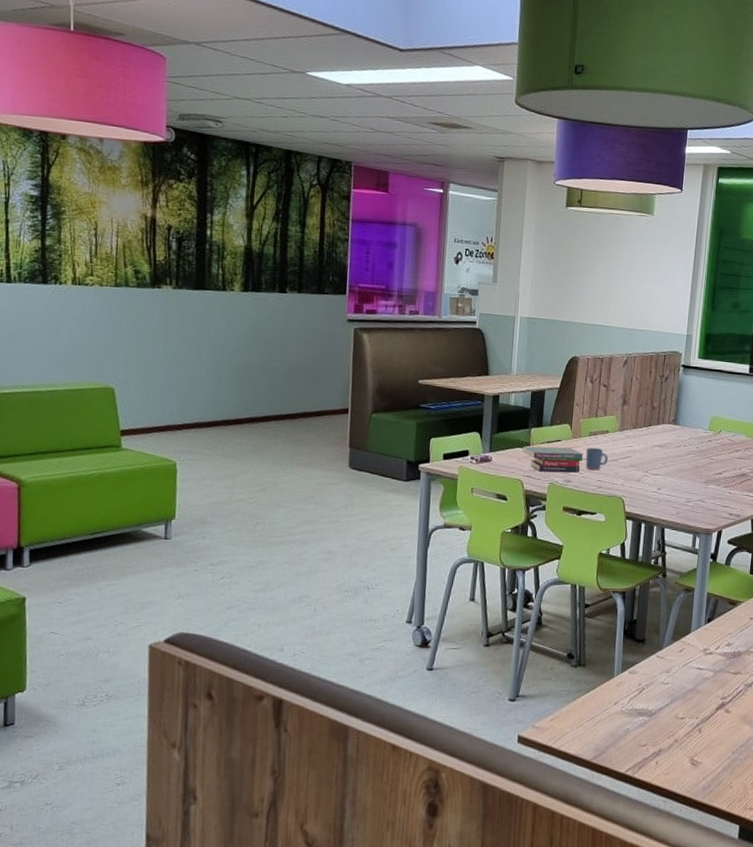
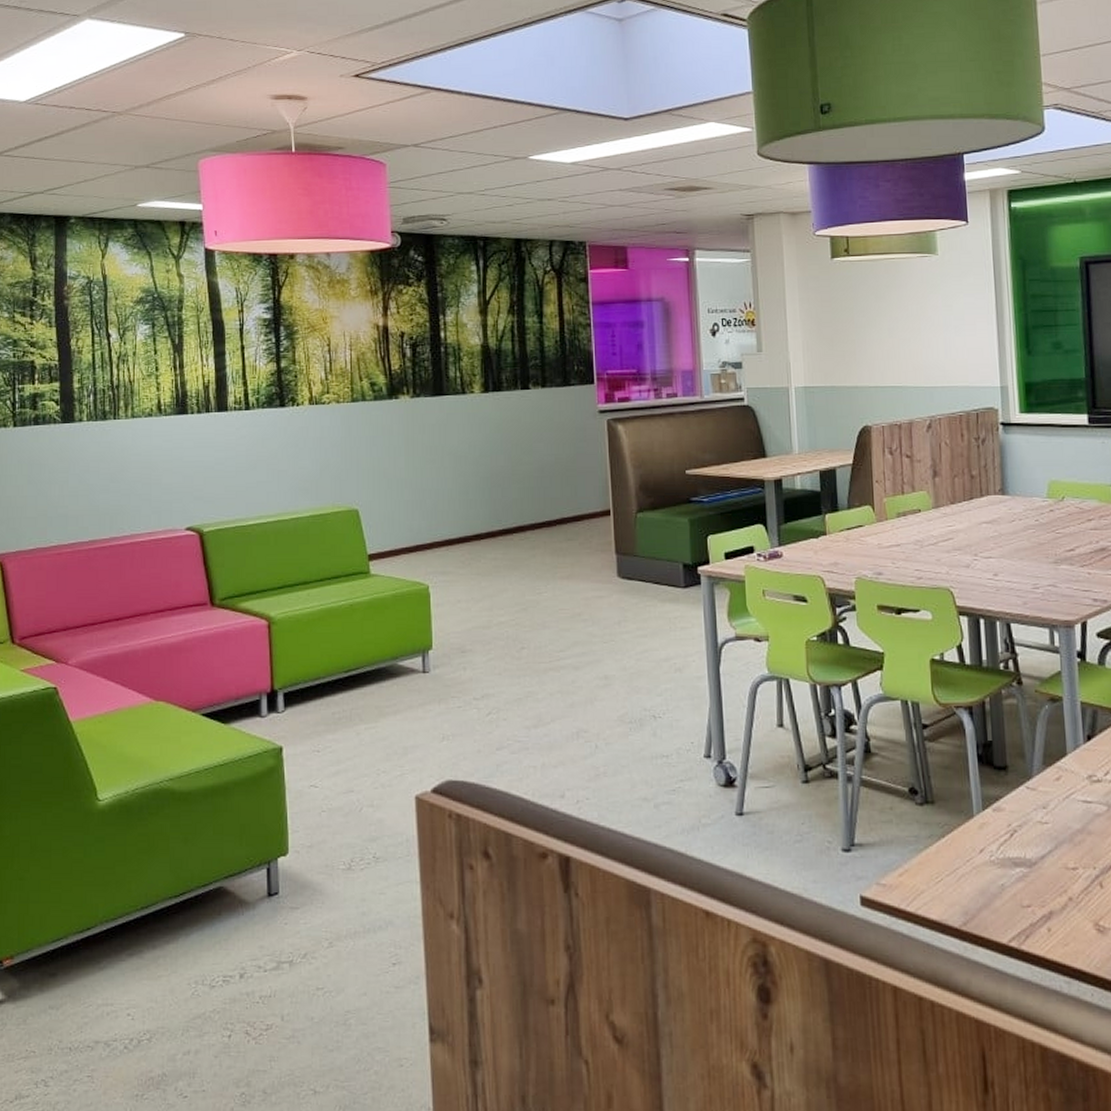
books: present [522,446,583,473] -> none [817,534,893,565]
mug: present [585,447,609,471] -> none [895,530,926,558]

